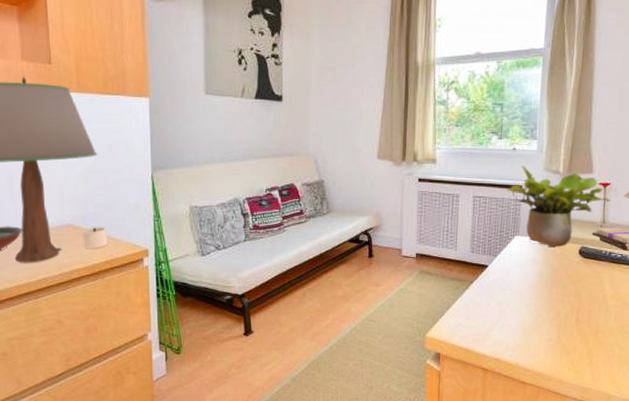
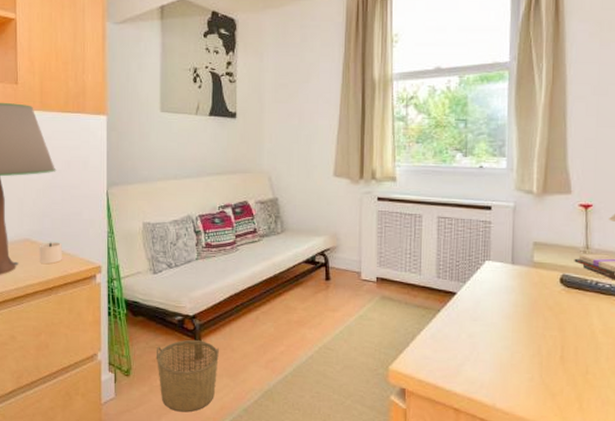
basket: none [206,317,267,384] -> present [155,339,219,412]
potted plant: present [507,166,610,248] -> none [474,185,593,275]

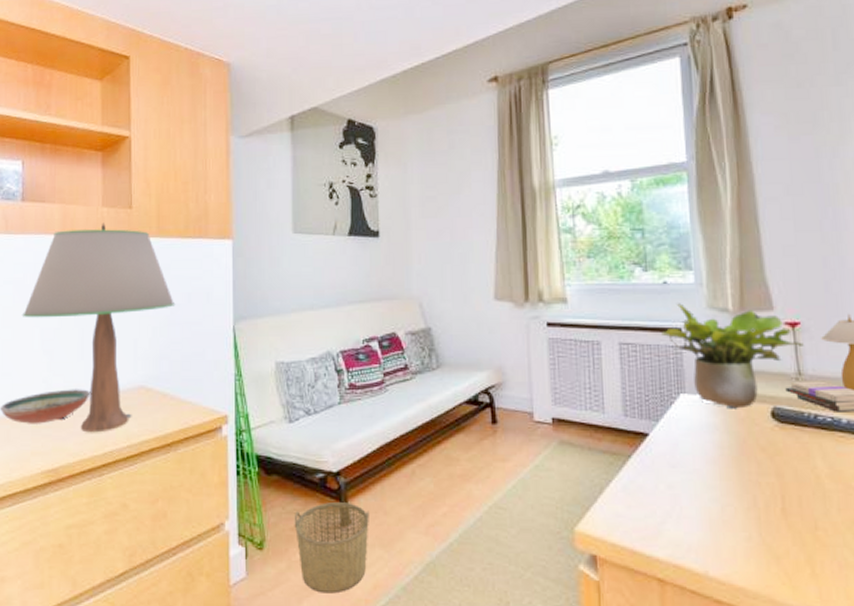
candle: present [39,242,62,265] -> none [155,389,182,416]
potted plant: none [474,185,593,275] -> present [661,303,804,409]

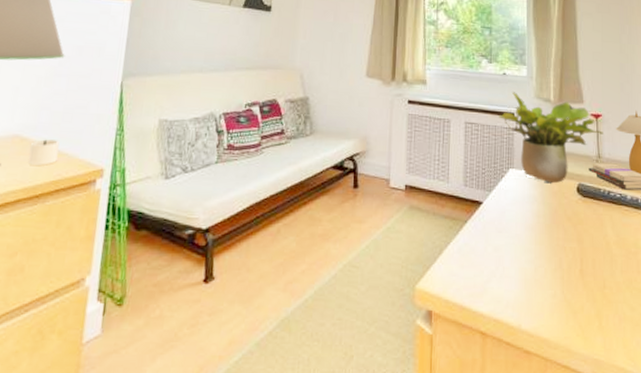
candle: none [155,389,182,416] -> present [27,139,60,167]
basket: present [294,501,369,594] -> none [157,257,233,350]

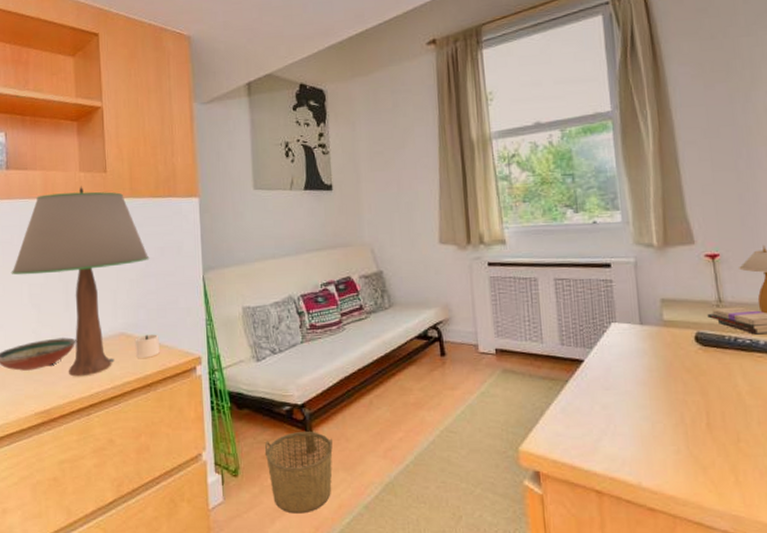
basket: none [157,257,233,350] -> present [264,430,333,514]
potted plant: present [499,92,603,184] -> none [593,240,723,335]

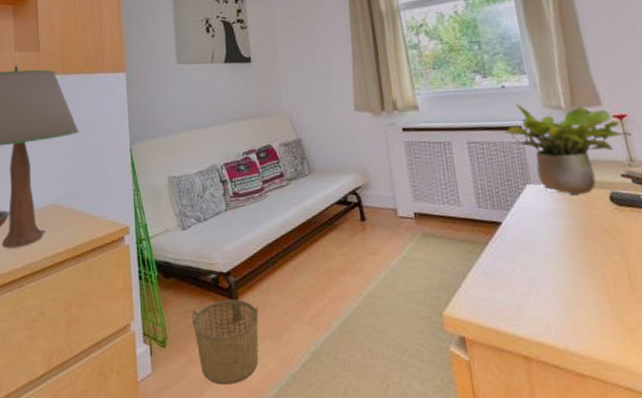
candle: present [134,334,160,359] -> none [65,205,89,230]
potted plant: none [593,240,723,335] -> present [504,104,632,195]

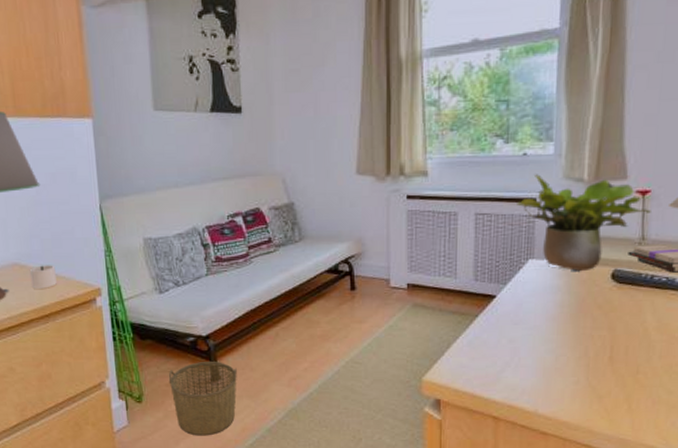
candle: none [65,205,89,230] -> present [29,265,57,290]

